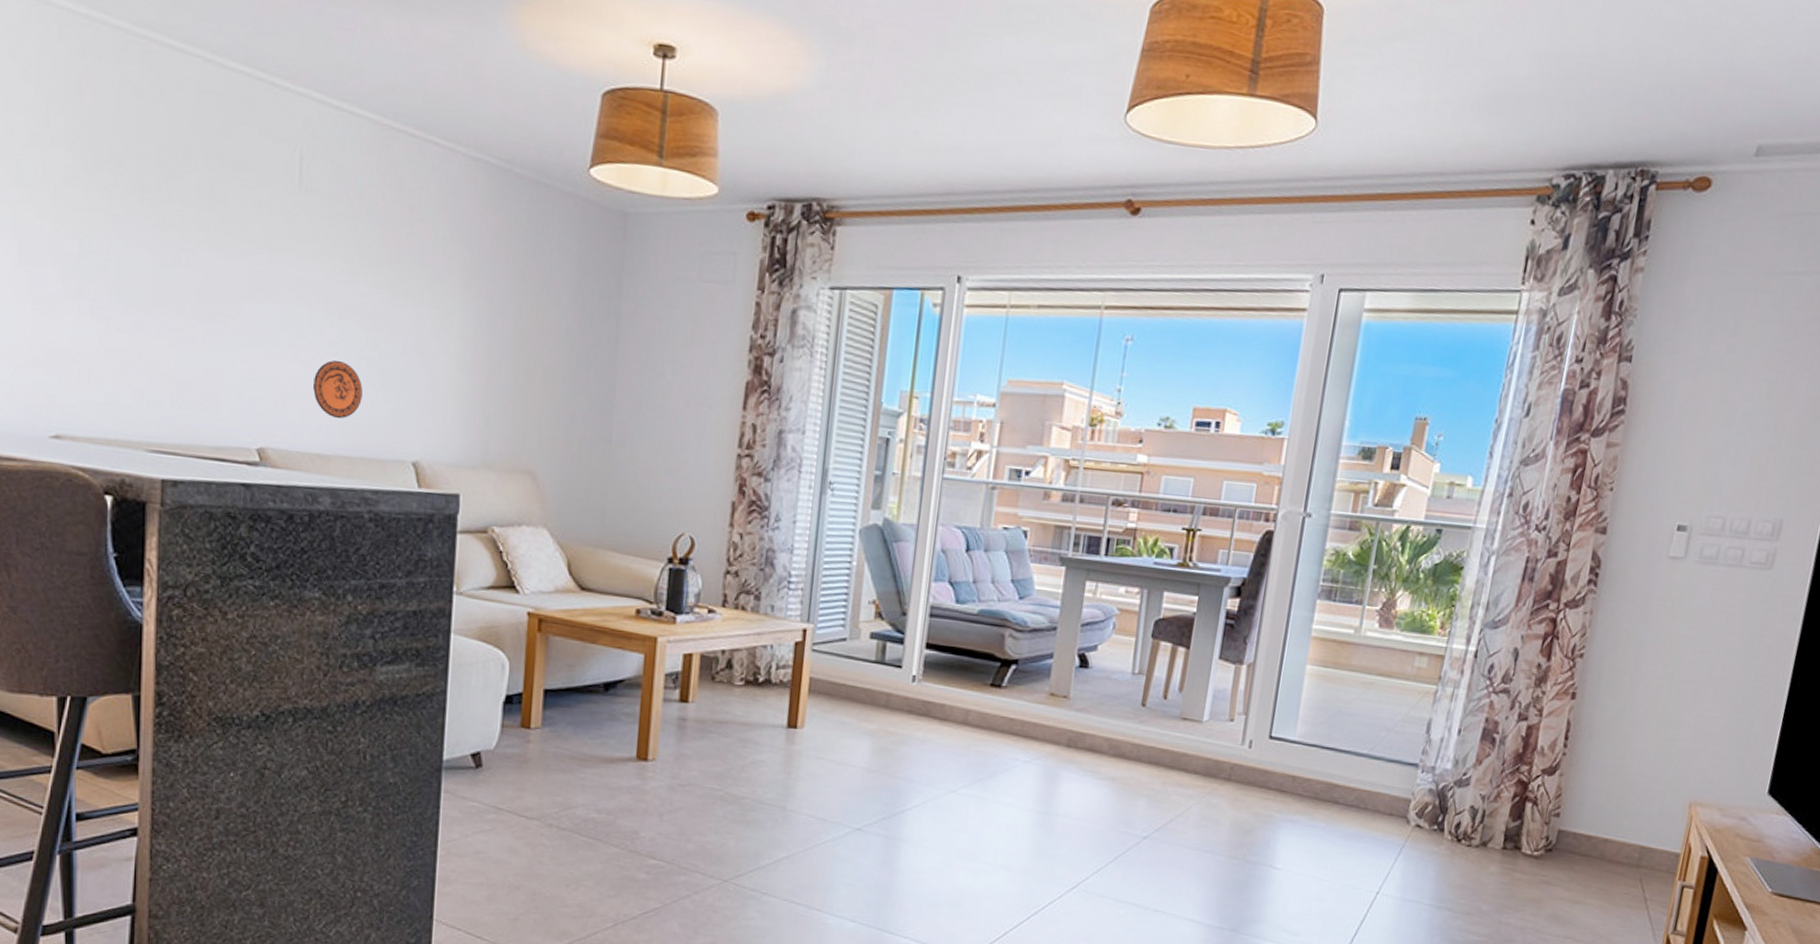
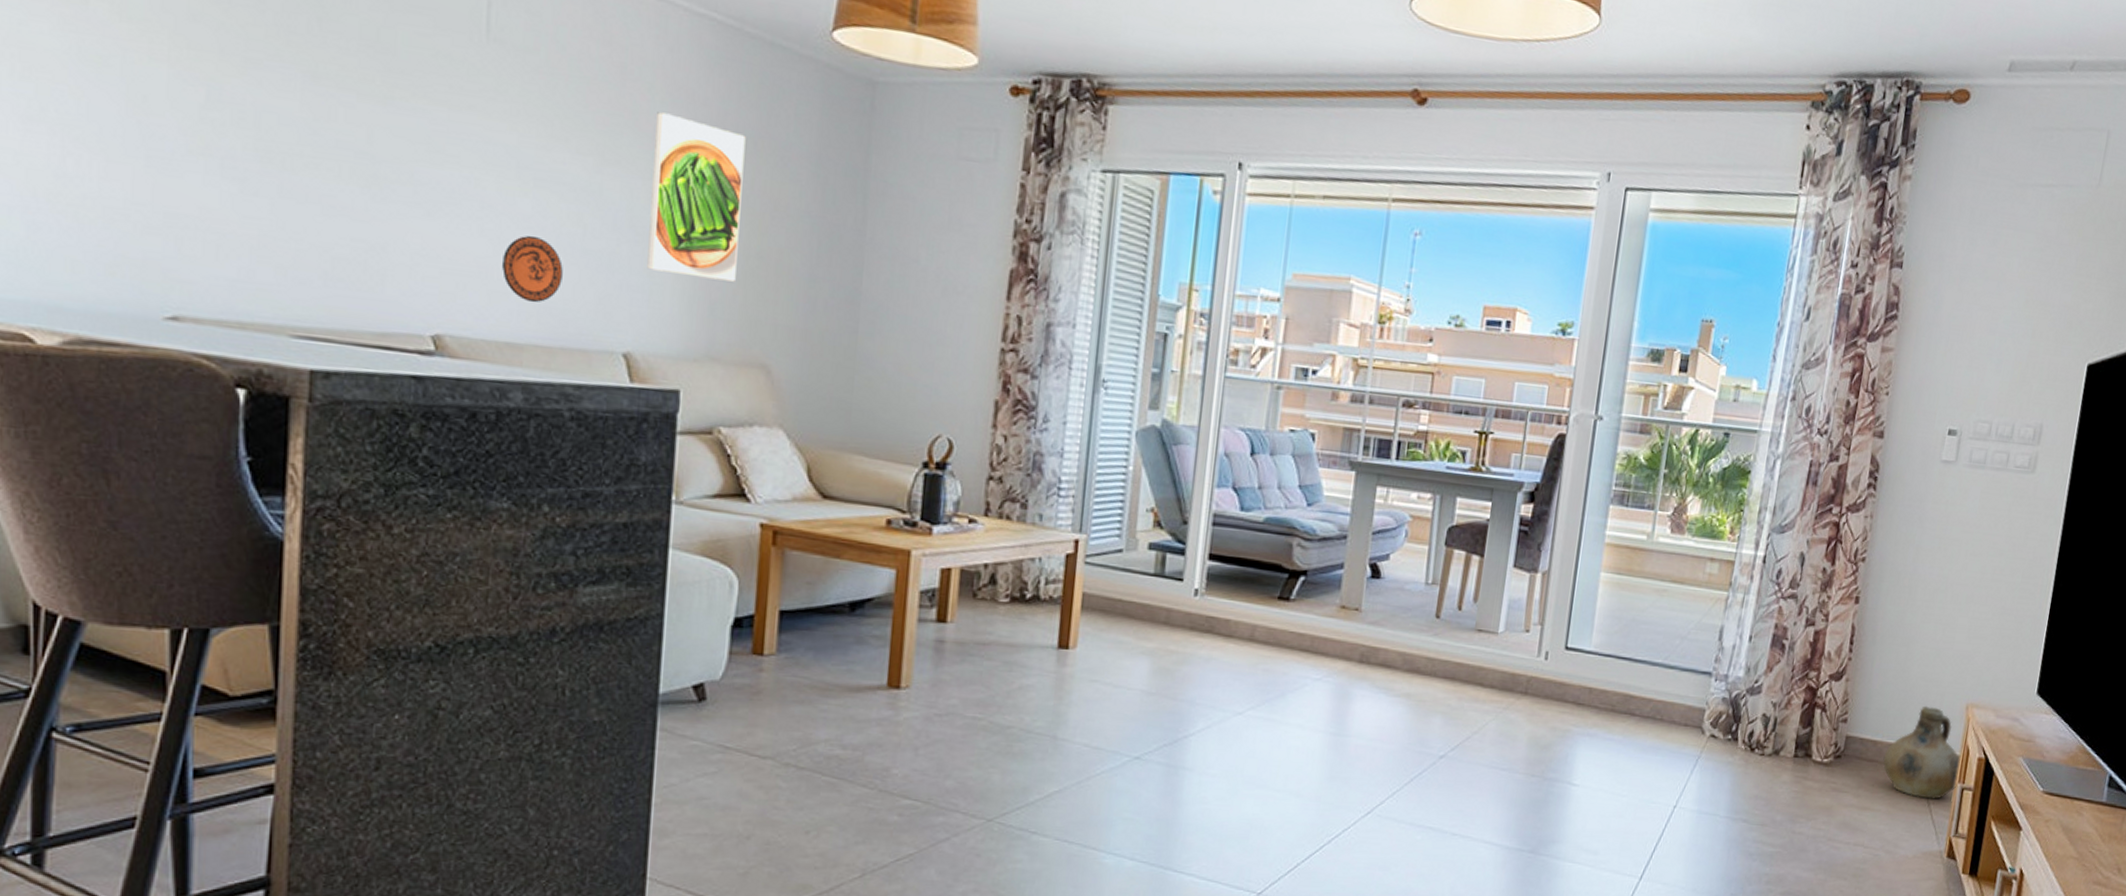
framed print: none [432,248,515,397] -> present [647,112,746,282]
ceramic jug: none [1597,802,1682,896] -> present [1883,705,1961,799]

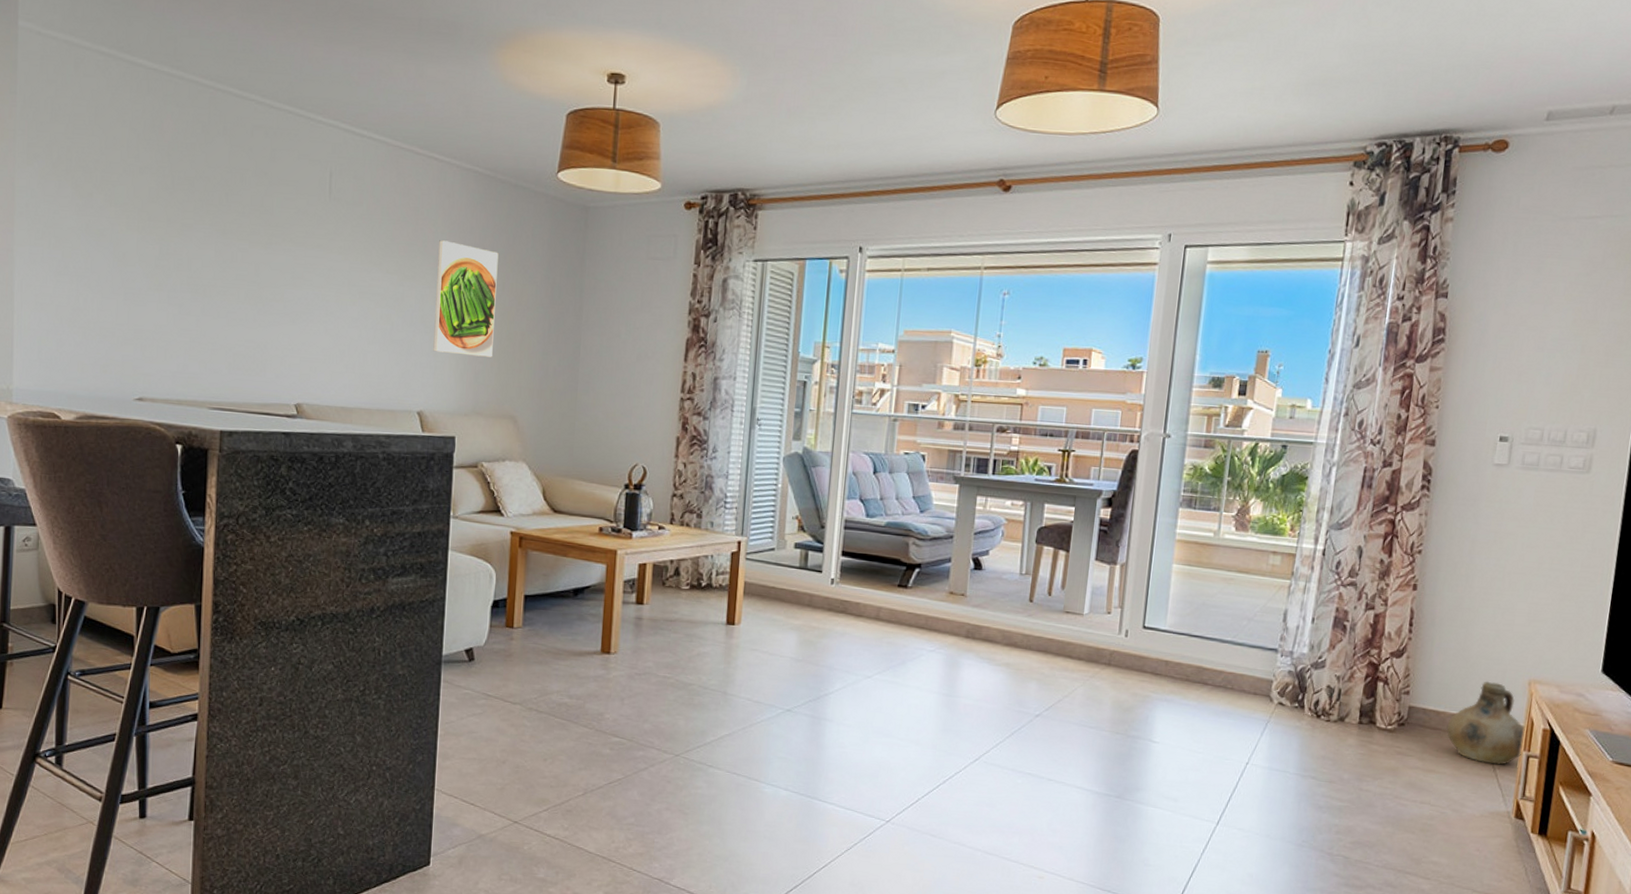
decorative plate: present [502,235,563,303] -> none [339,331,378,379]

